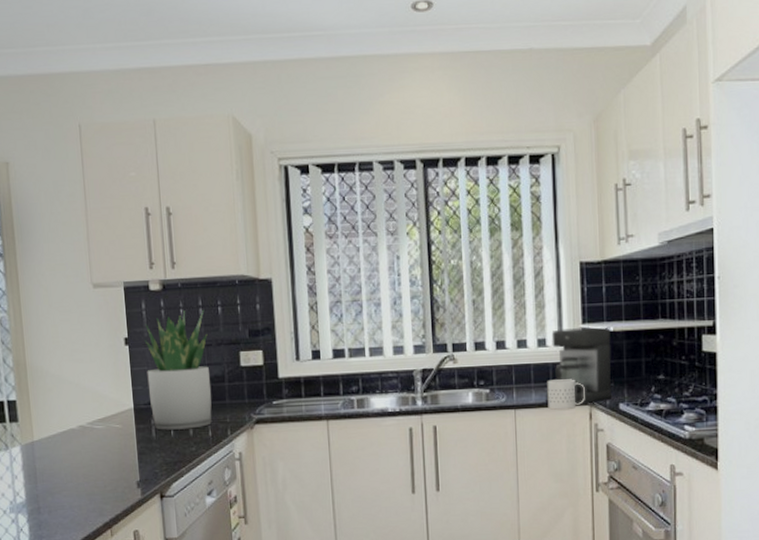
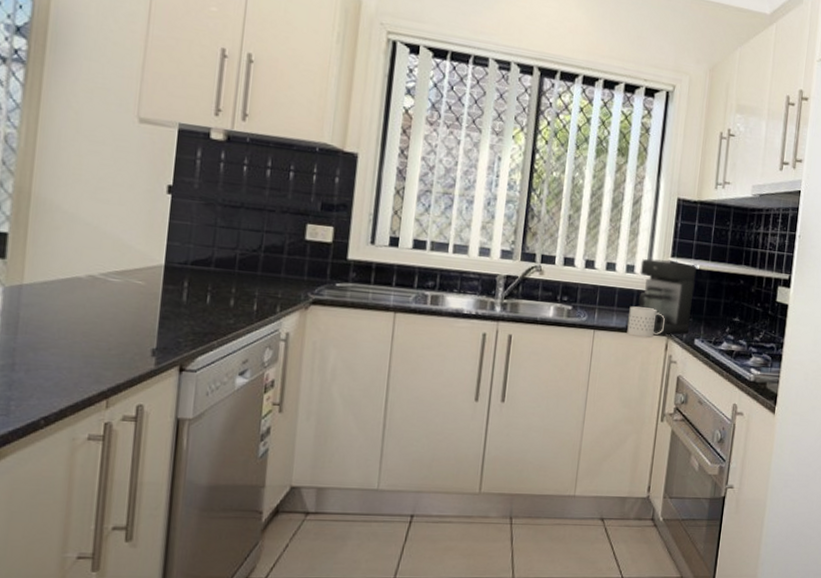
planter: present [144,309,212,430] -> none [186,168,273,299]

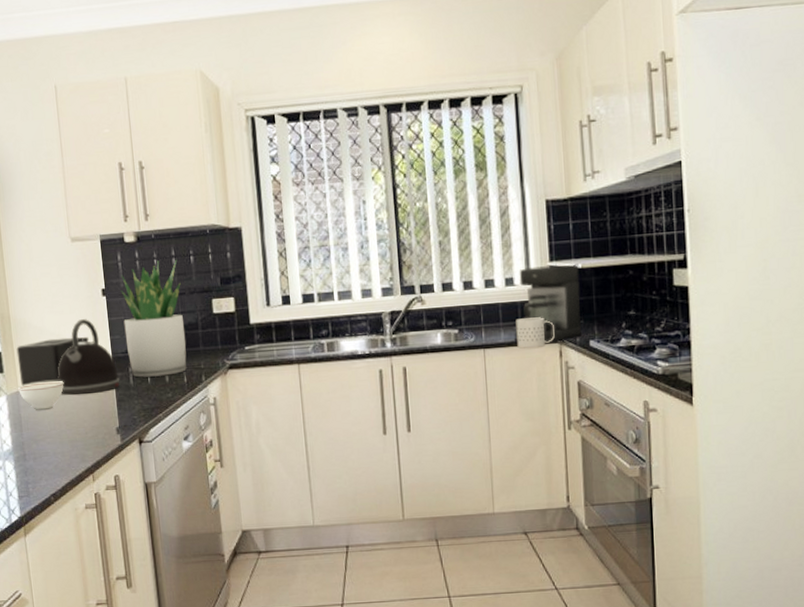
bowl: none [21,277,92,315] -> present [17,380,64,411]
toaster: none [28,229,130,282] -> present [16,336,83,386]
kettle: none [83,214,170,305] -> present [57,319,120,396]
planter: none [186,168,273,299] -> present [121,259,187,378]

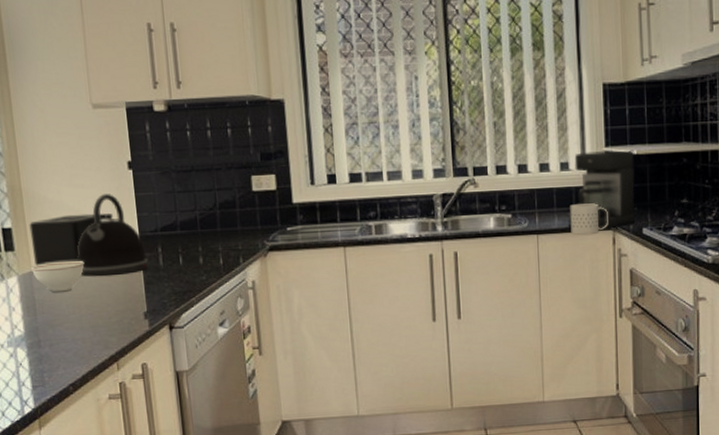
planter: present [121,259,187,378] -> none [149,131,223,259]

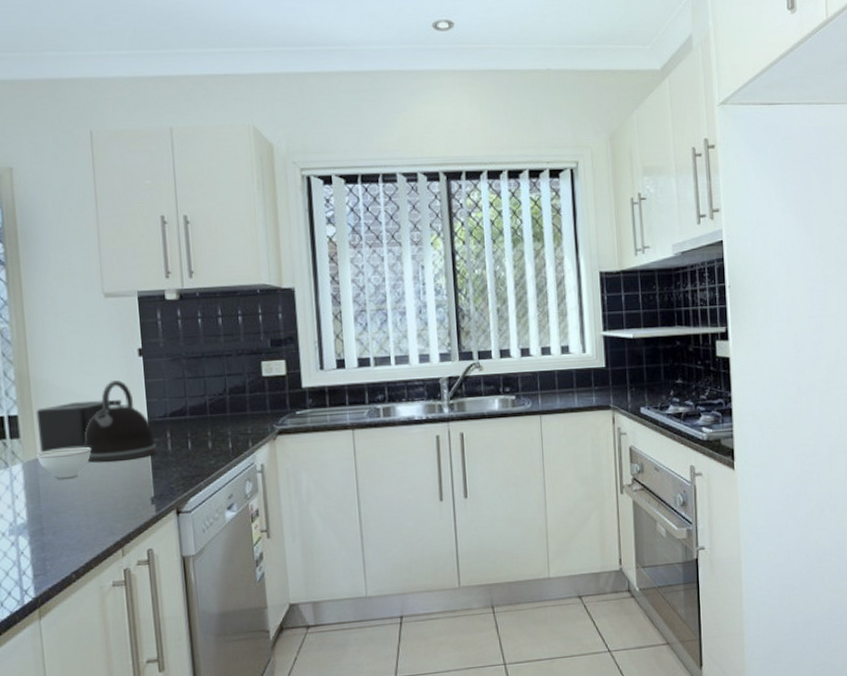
coffee maker: present [568,150,636,229] -> none [569,334,634,409]
mug: present [570,203,608,236] -> none [571,384,608,416]

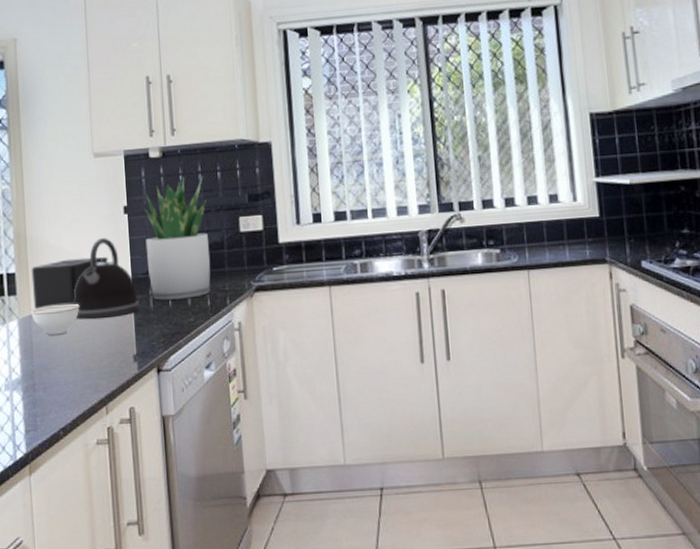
planter: none [160,319,232,444] -> present [143,175,211,301]

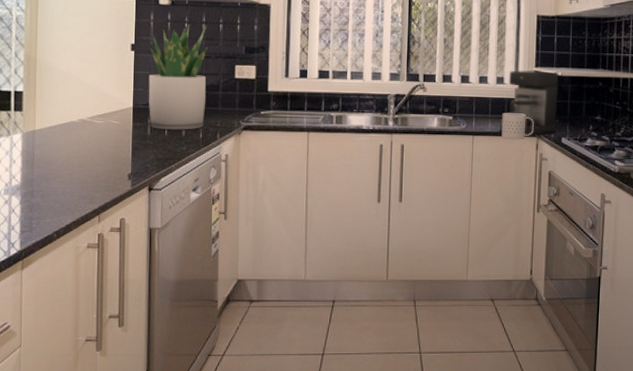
bowl: present [30,303,80,337] -> none [34,123,82,151]
toaster: present [31,256,102,310] -> none [38,84,107,126]
kettle: present [73,238,139,320] -> none [76,70,138,140]
coffee maker: none [560,180,633,263] -> present [499,70,559,136]
mug: none [561,236,604,270] -> present [501,113,534,140]

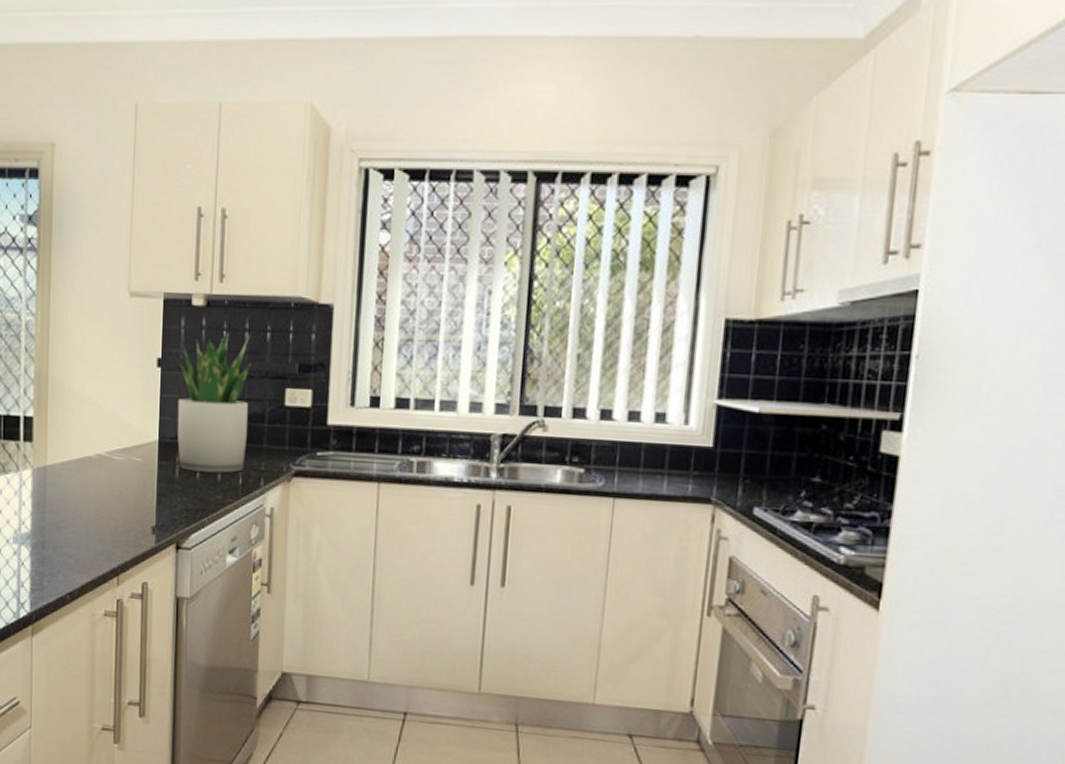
coffee maker: present [499,70,559,136] -> none [655,402,755,503]
mug: present [501,113,534,140] -> none [657,466,710,508]

